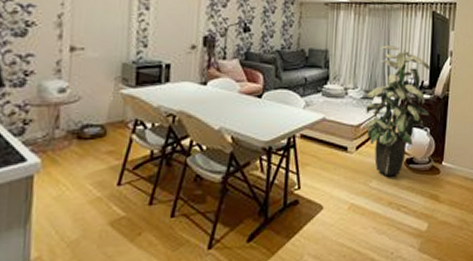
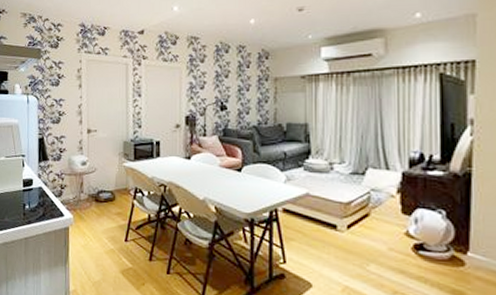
indoor plant: present [361,45,430,177] -> none [350,116,443,263]

